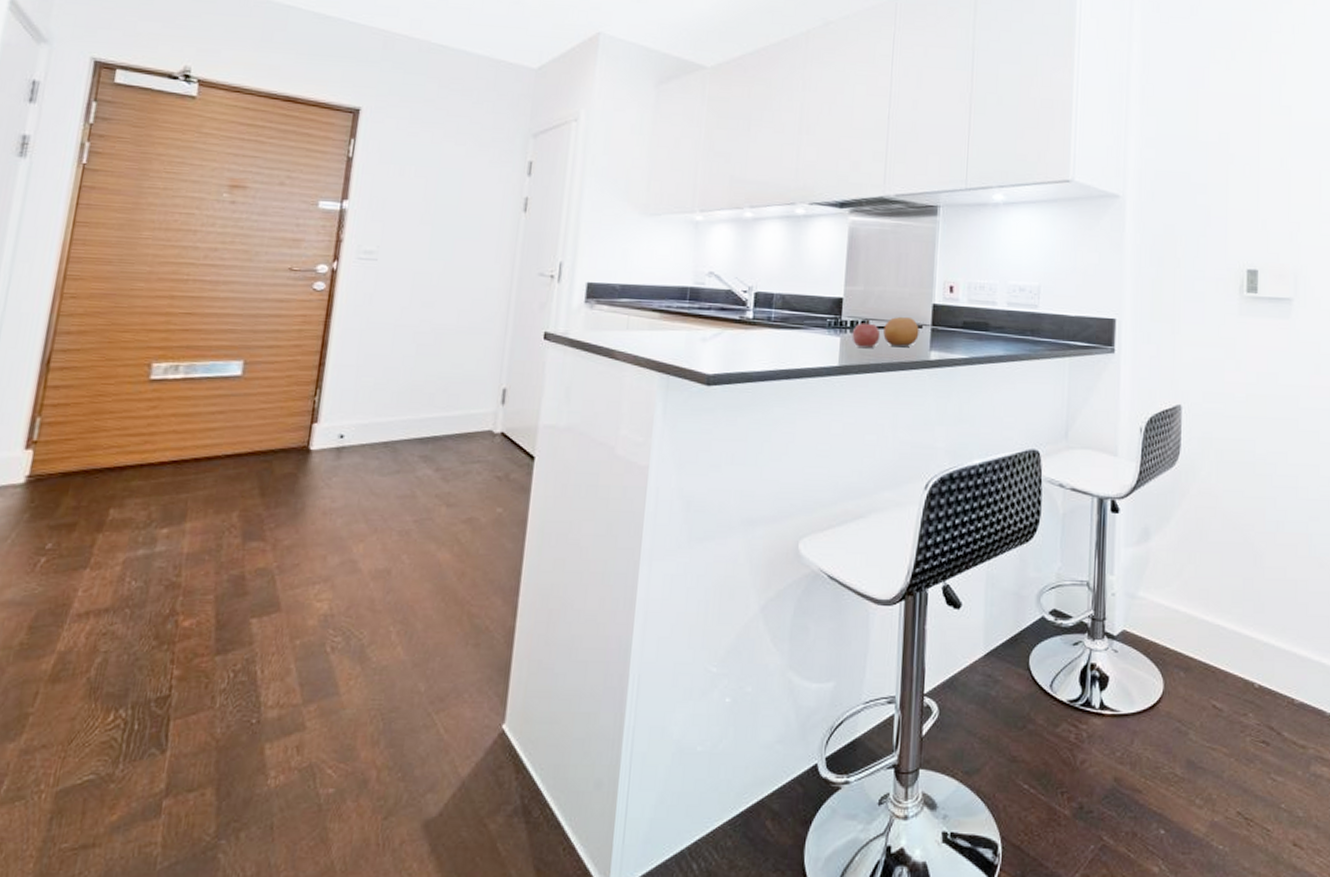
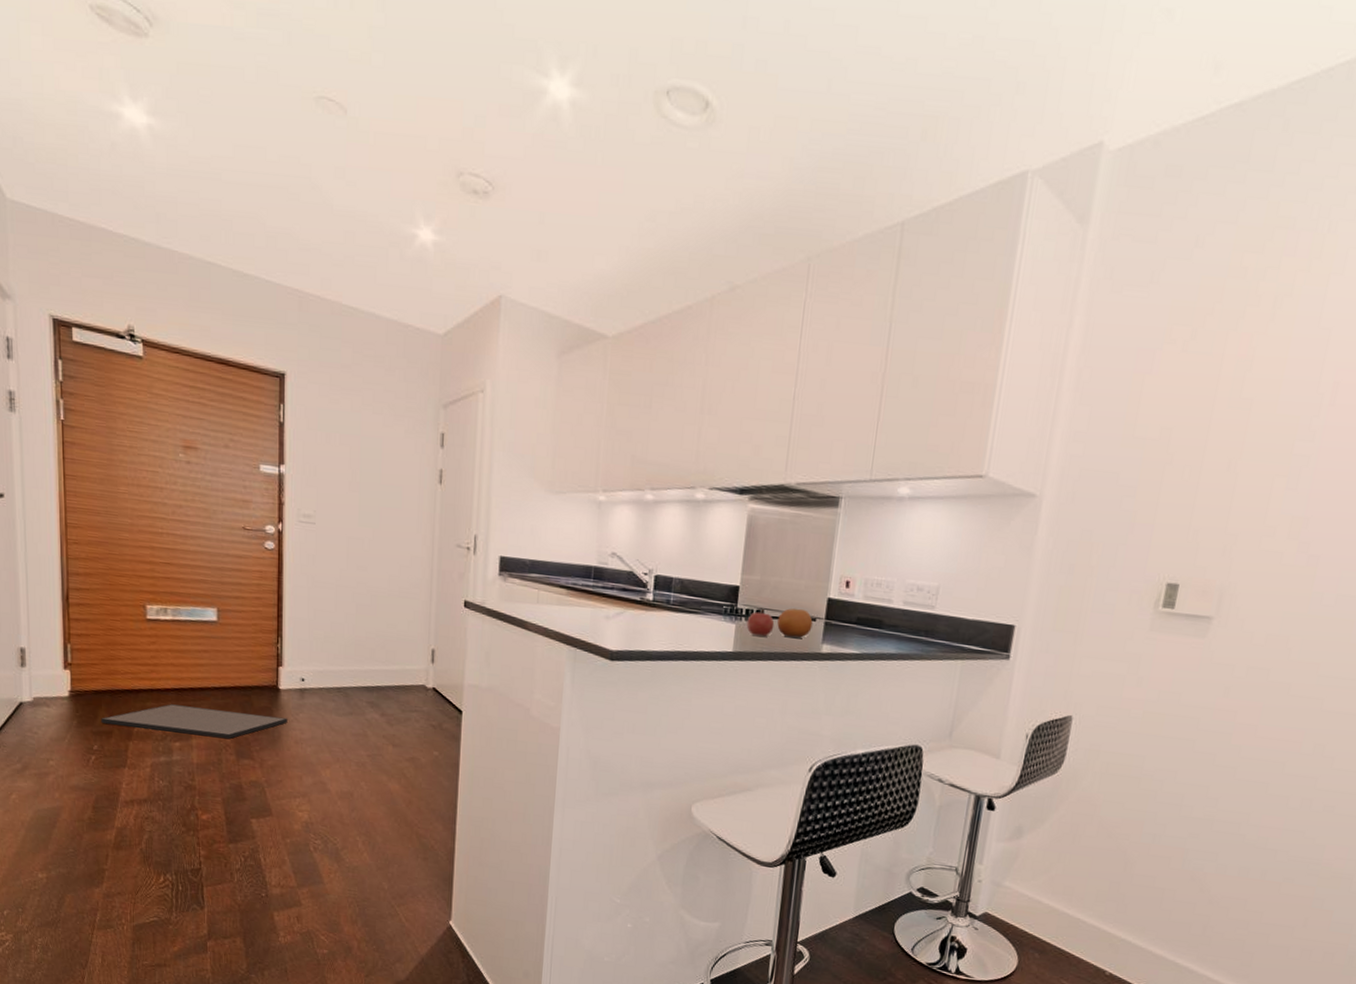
doormat: none [64,481,317,518] -> present [101,704,288,740]

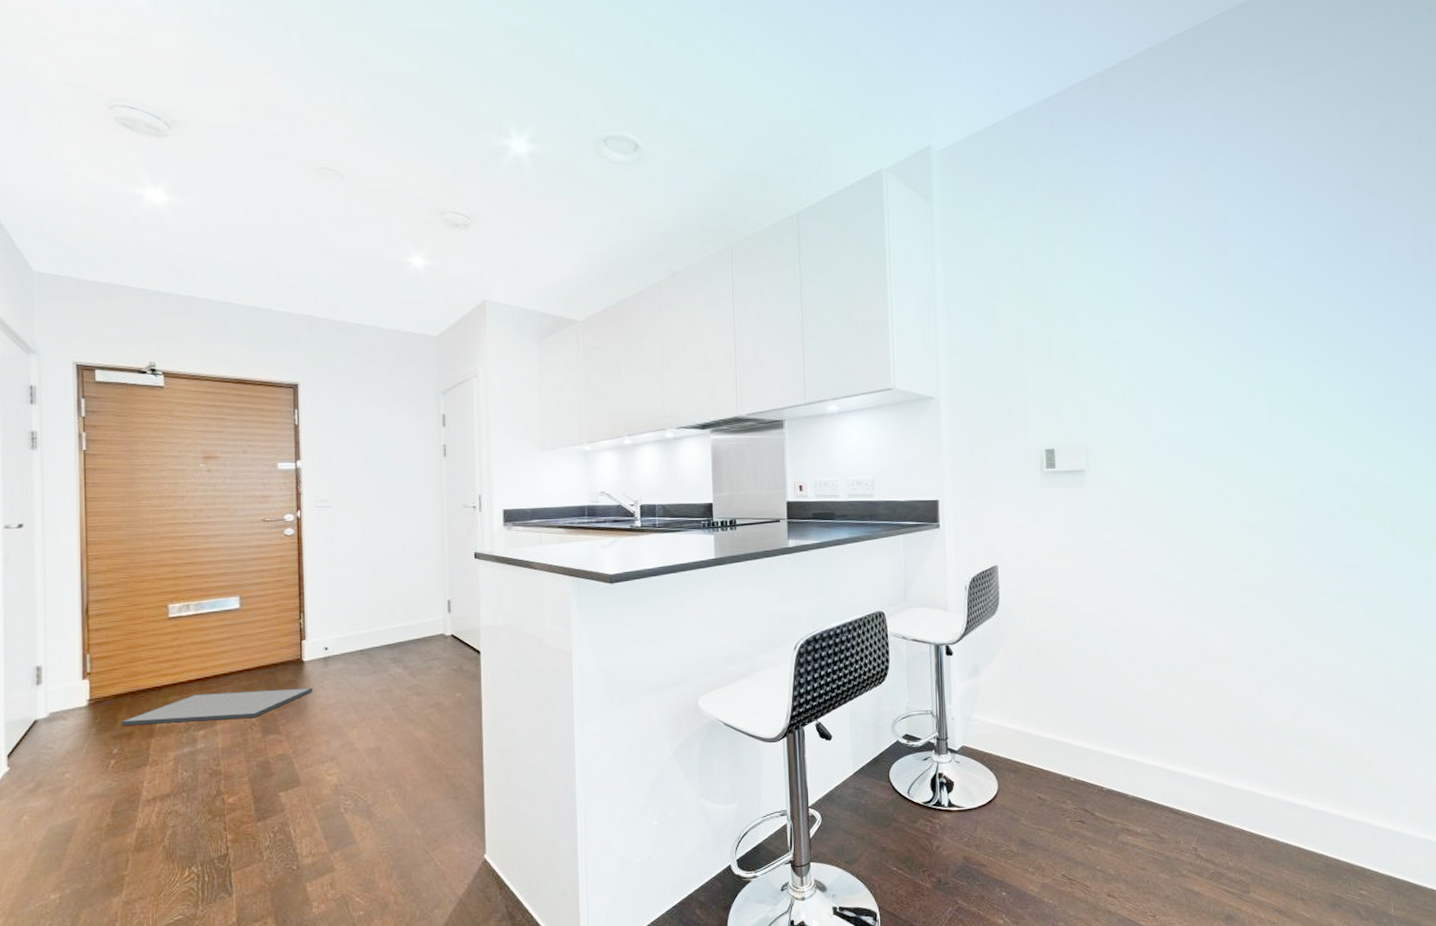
fruit: present [746,609,775,637] -> none [723,519,746,542]
fruit: present [777,608,813,638] -> none [748,514,778,538]

